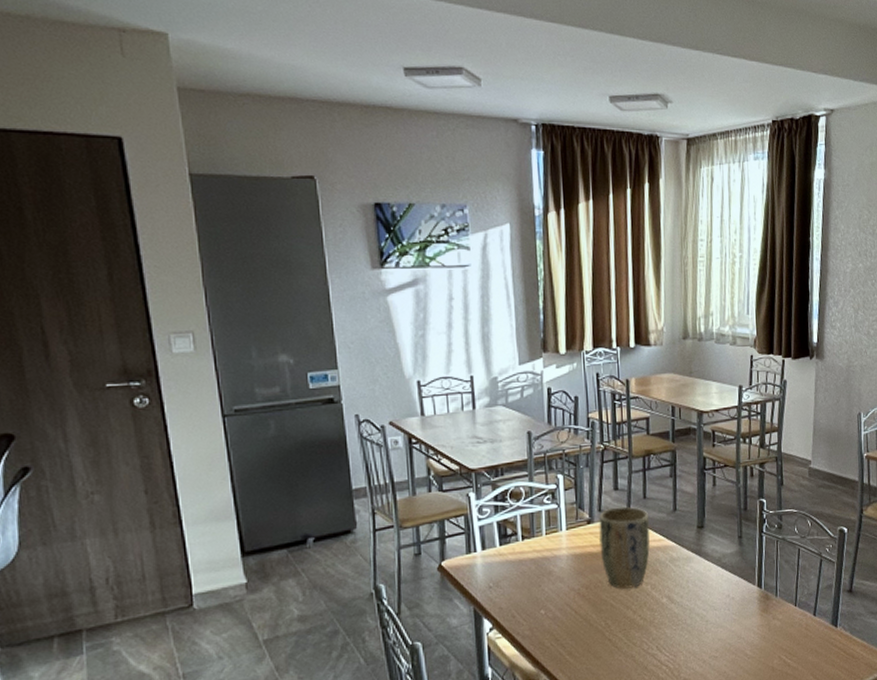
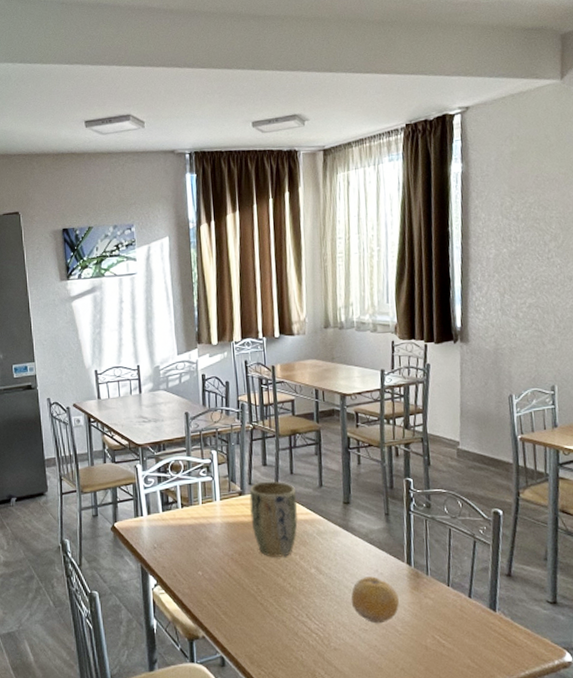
fruit: none [702,601,750,650] -> present [351,576,400,624]

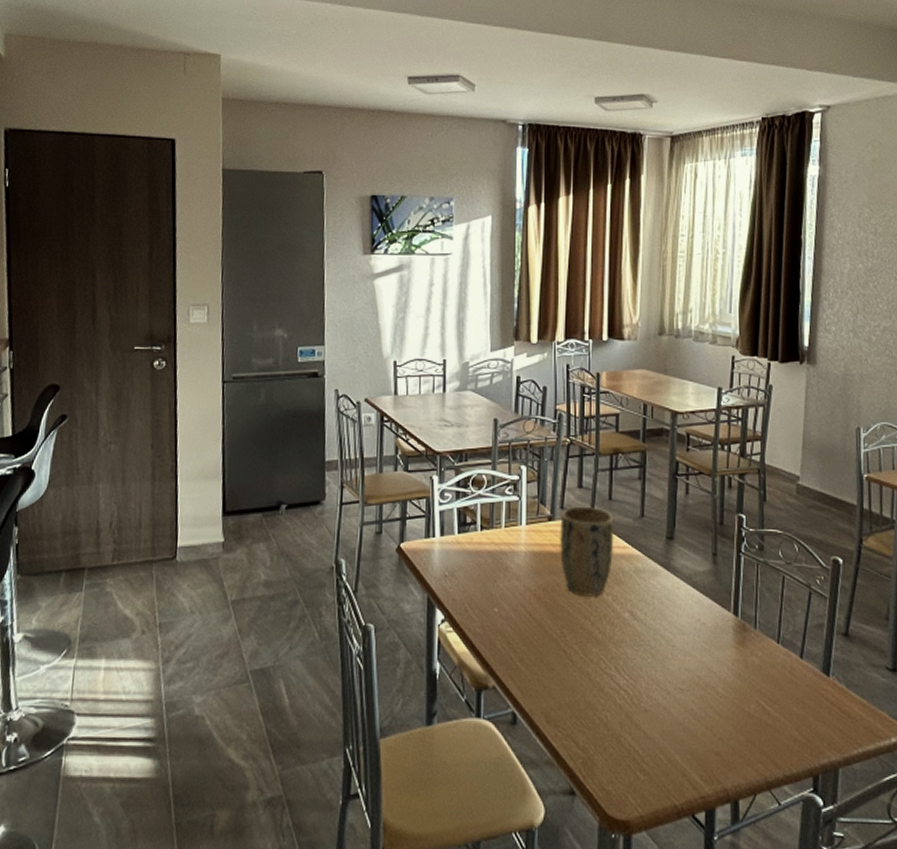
fruit: present [351,576,400,624] -> none [667,626,723,683]

